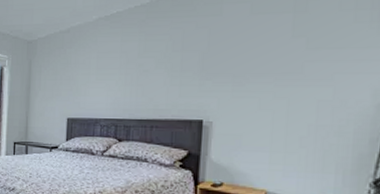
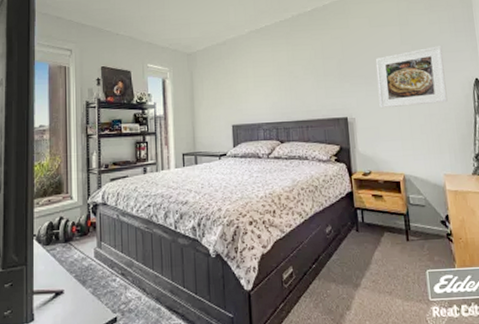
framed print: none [247,40,354,114] -> present [375,46,448,109]

